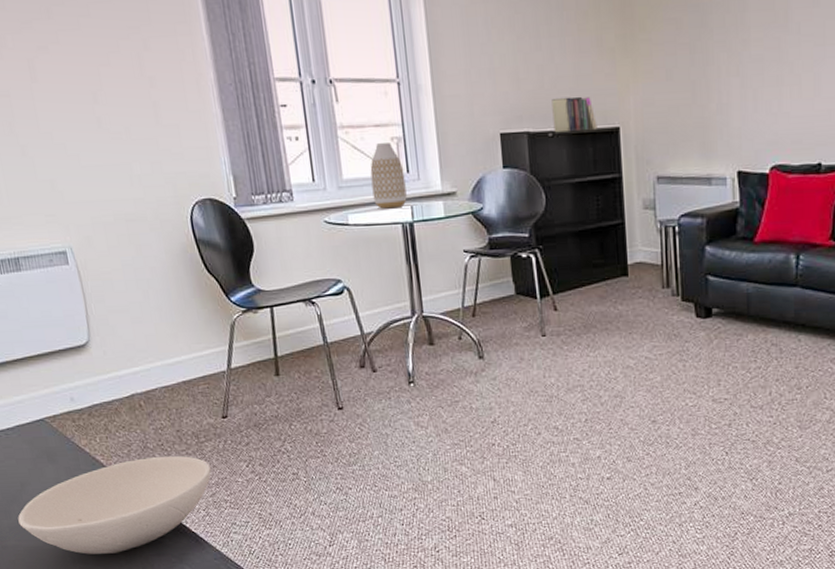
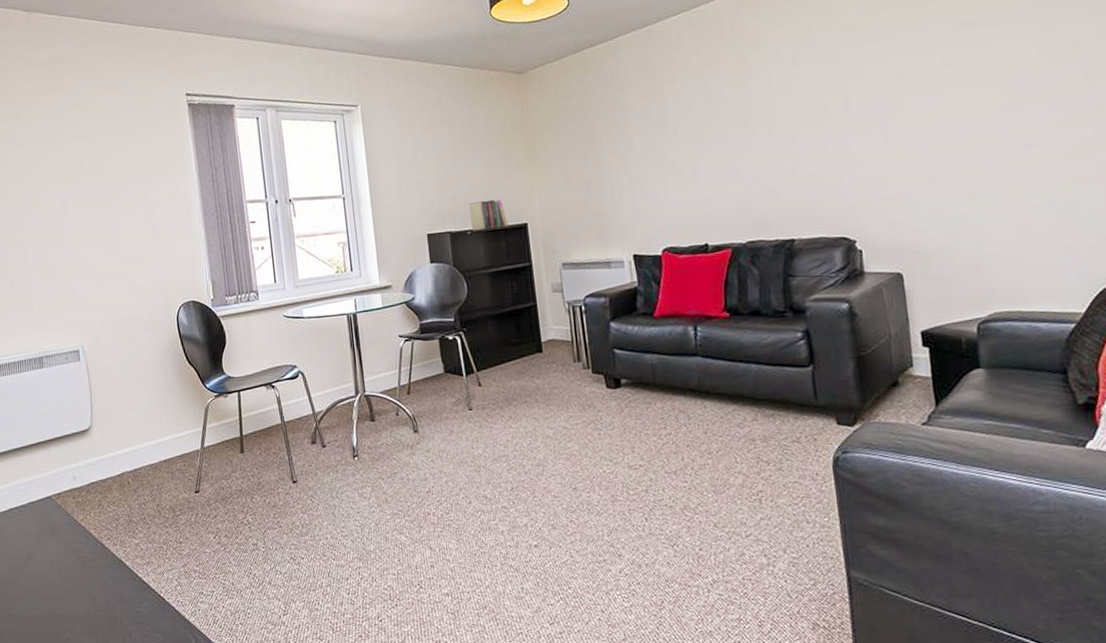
bowl: present [18,455,212,554] -> none [22,528,184,623]
vase: present [370,143,407,209] -> none [321,247,351,303]

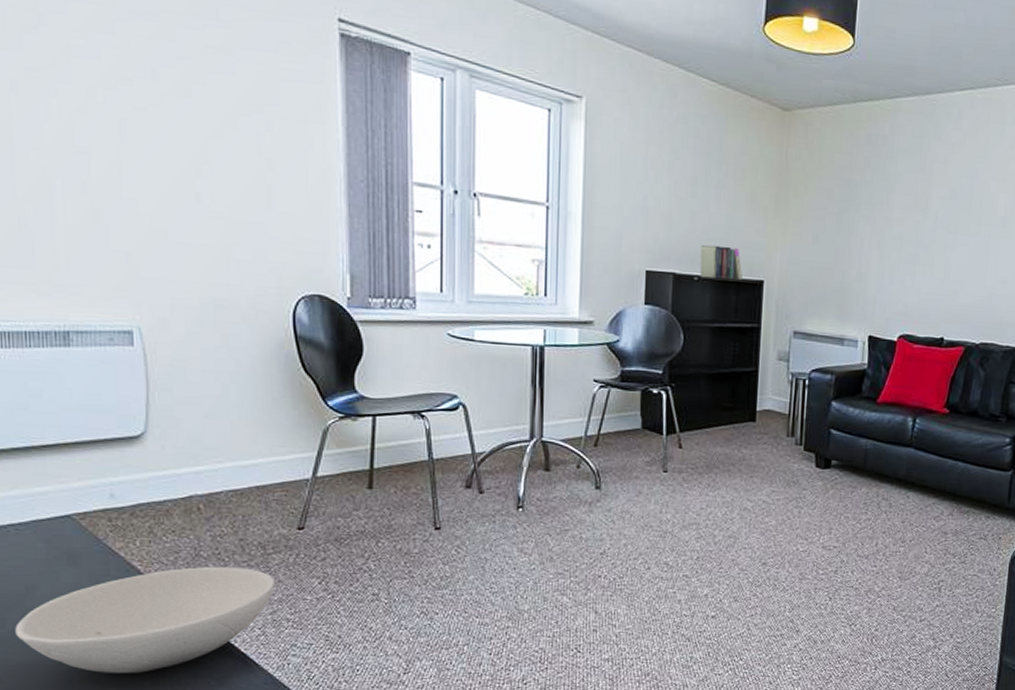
bowl: none [22,528,184,623] -> present [15,566,275,673]

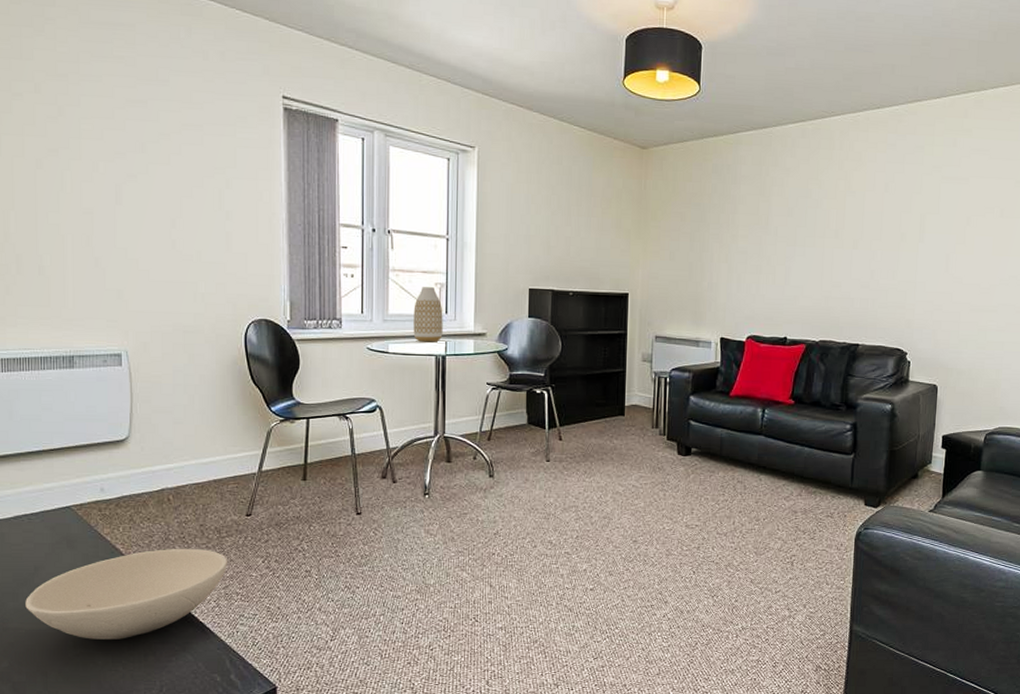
vase: none [505,263,542,330] -> present [413,287,443,342]
books: present [700,245,743,281] -> none [574,265,610,294]

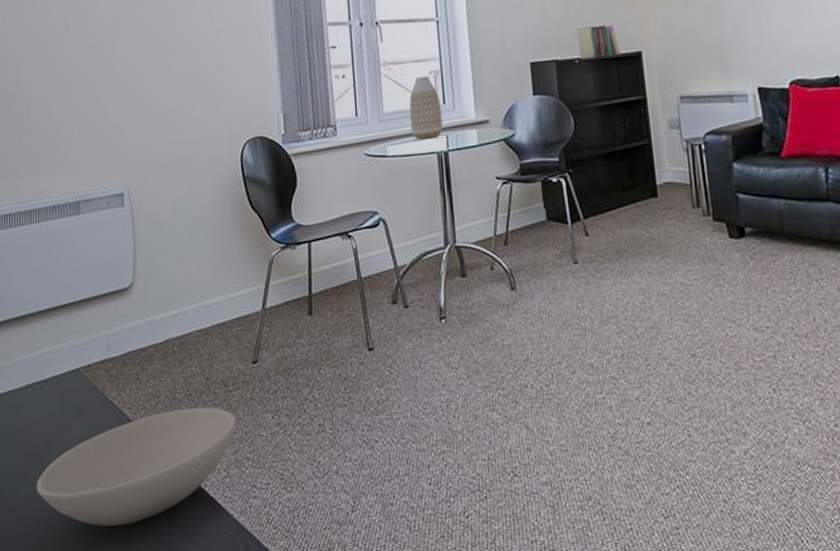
books: none [574,265,610,294] -> present [577,24,621,60]

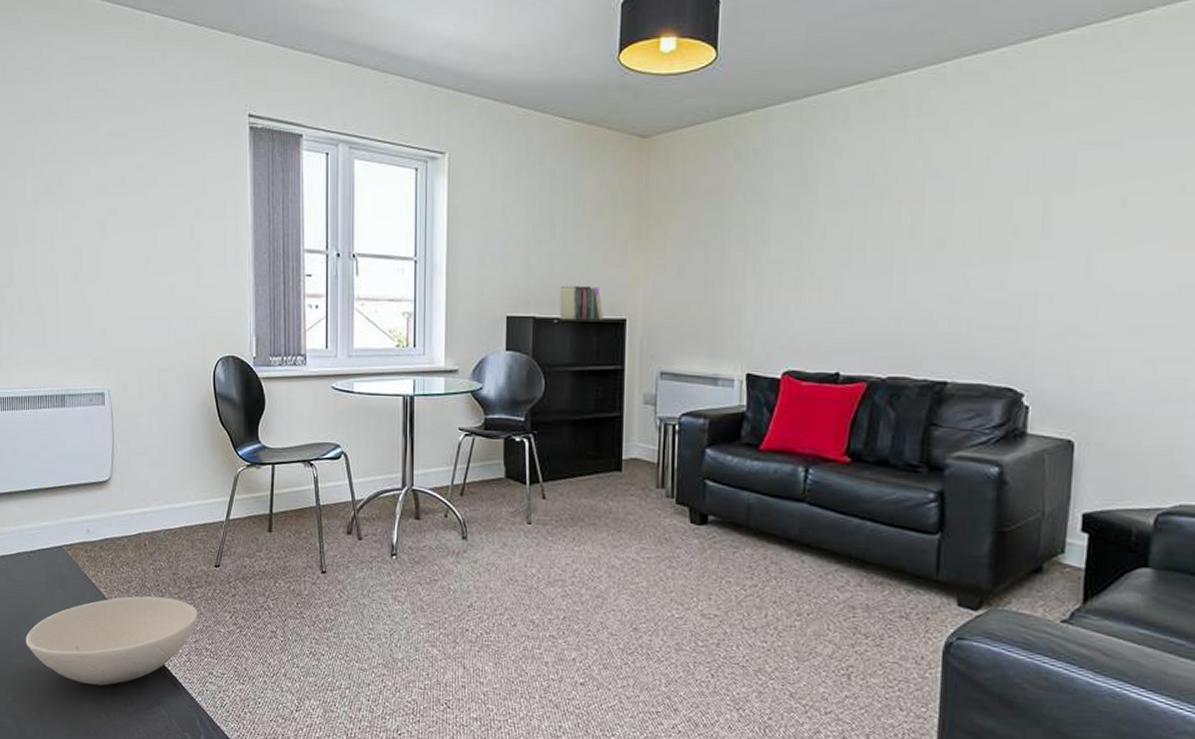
vase: present [409,76,443,140] -> none [379,317,411,381]

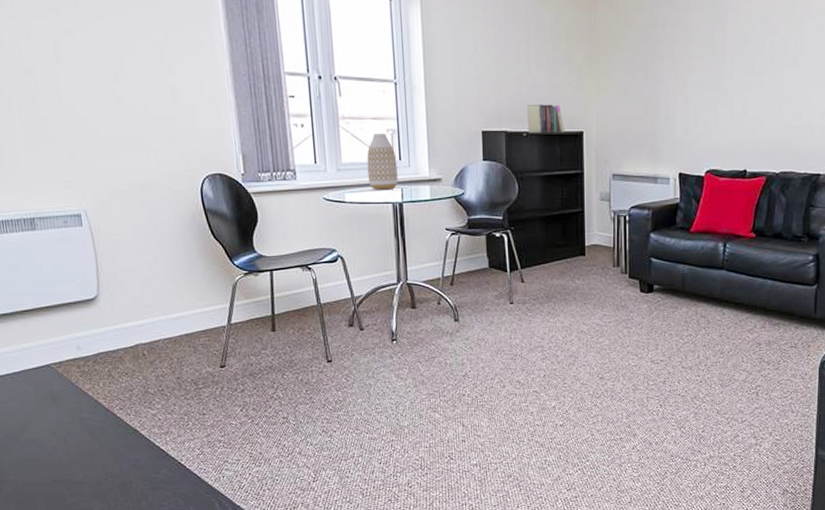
bowl: present [26,596,198,686] -> none [18,400,208,488]
vase: none [379,317,411,381] -> present [367,134,398,190]

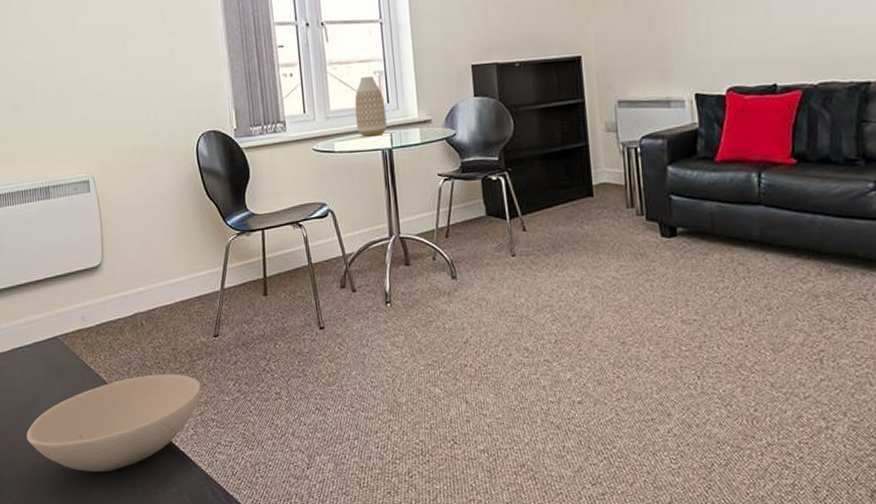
bowl: none [18,400,208,488] -> present [26,373,201,472]
books: present [527,104,565,133] -> none [518,29,561,63]

